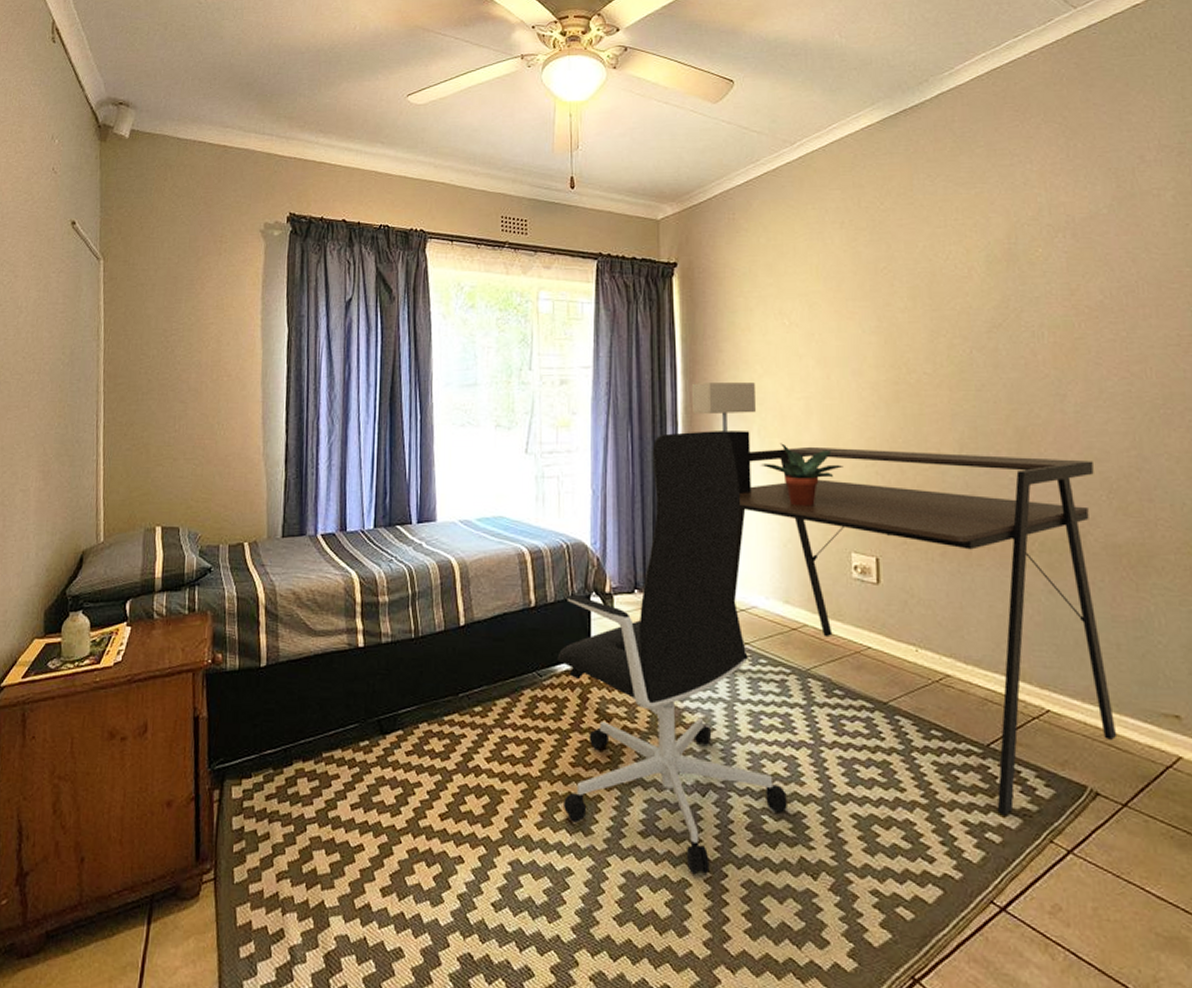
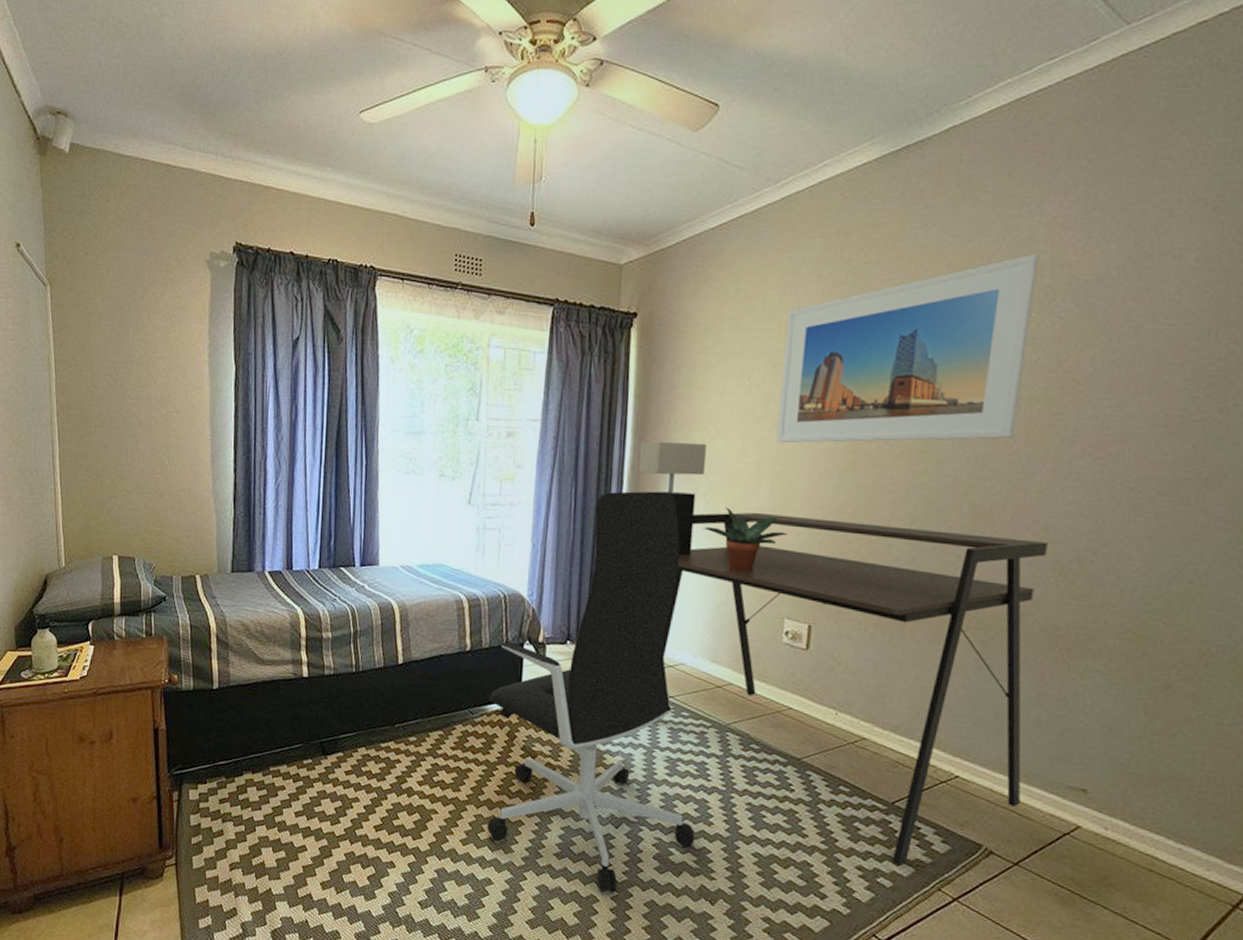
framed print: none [817,197,1042,378] -> present [776,253,1039,444]

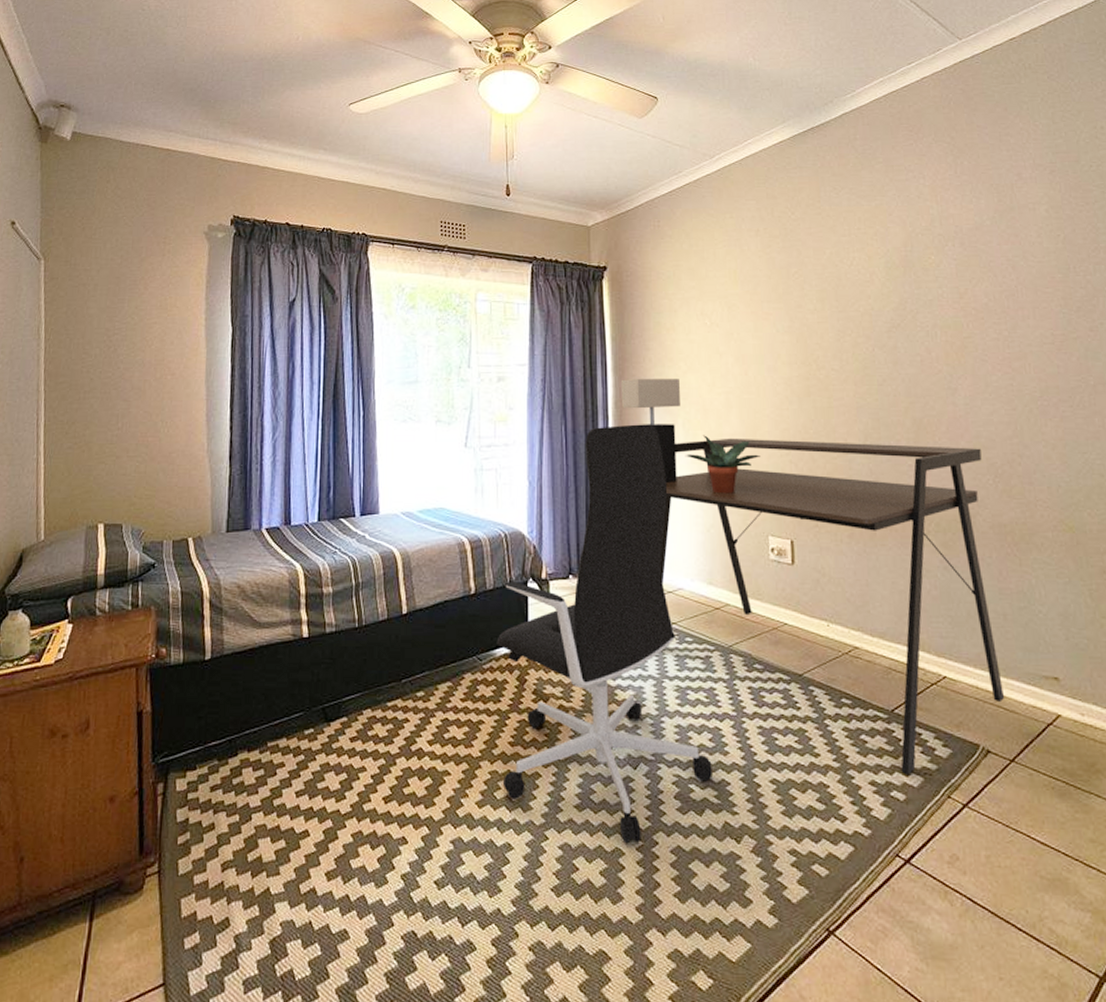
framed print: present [776,253,1039,444] -> none [735,209,936,374]

